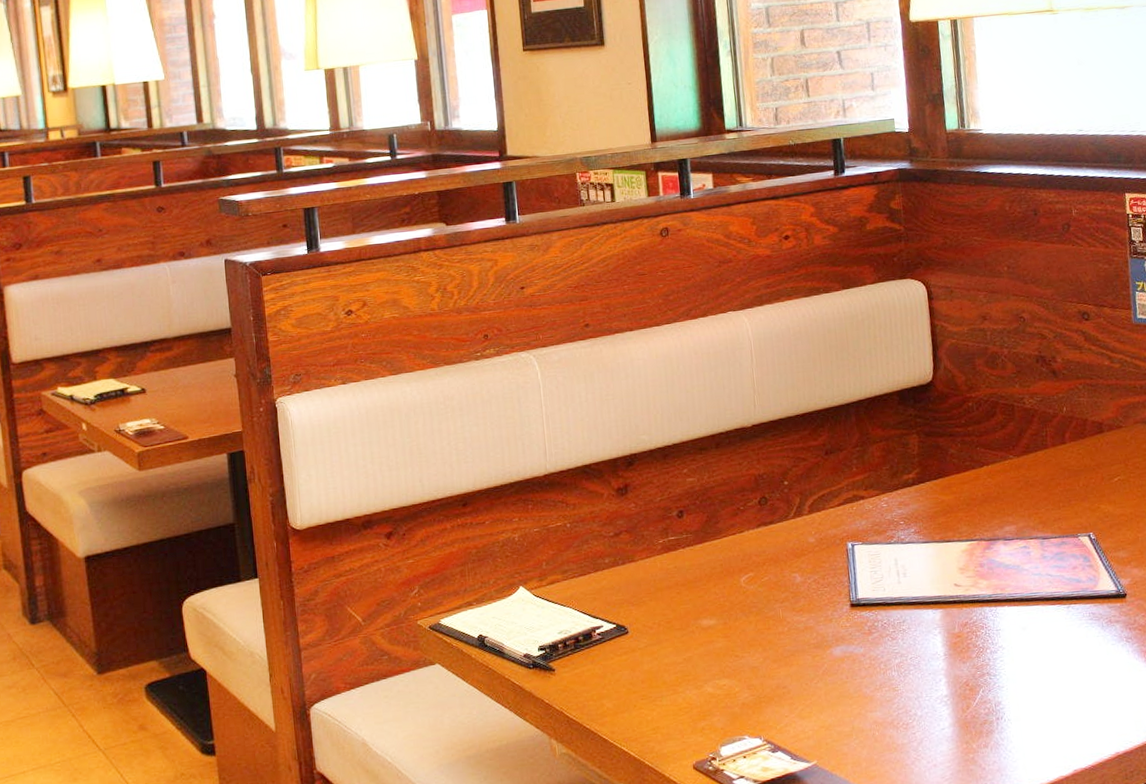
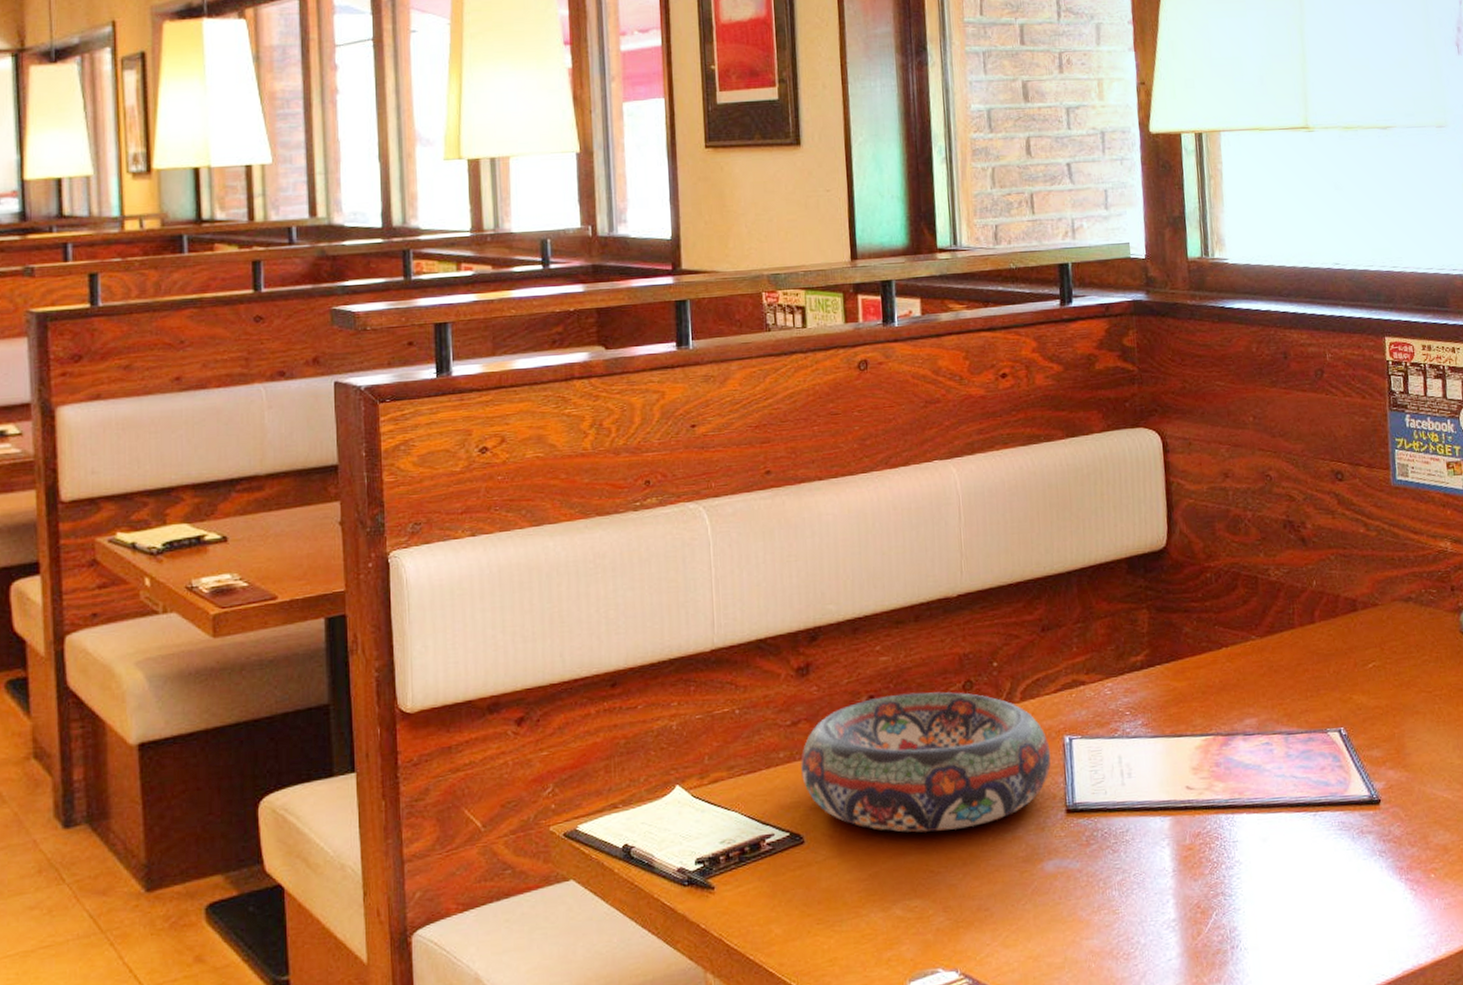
decorative bowl: none [623,506,836,624] -> present [801,692,1051,833]

